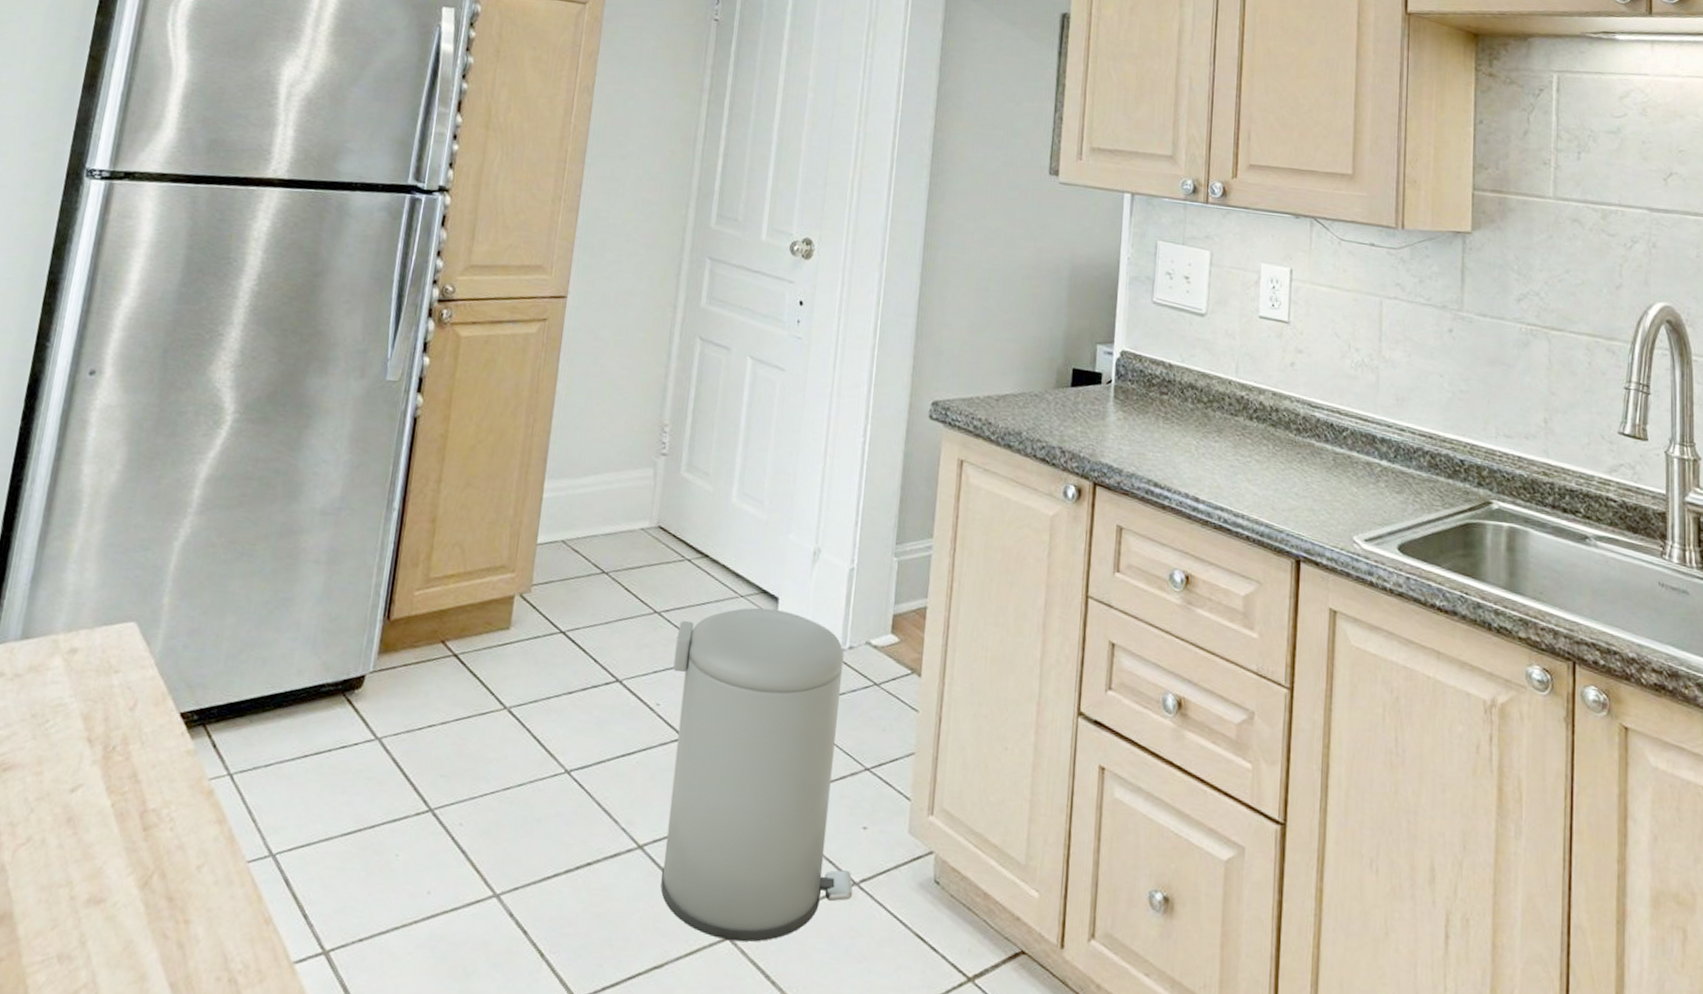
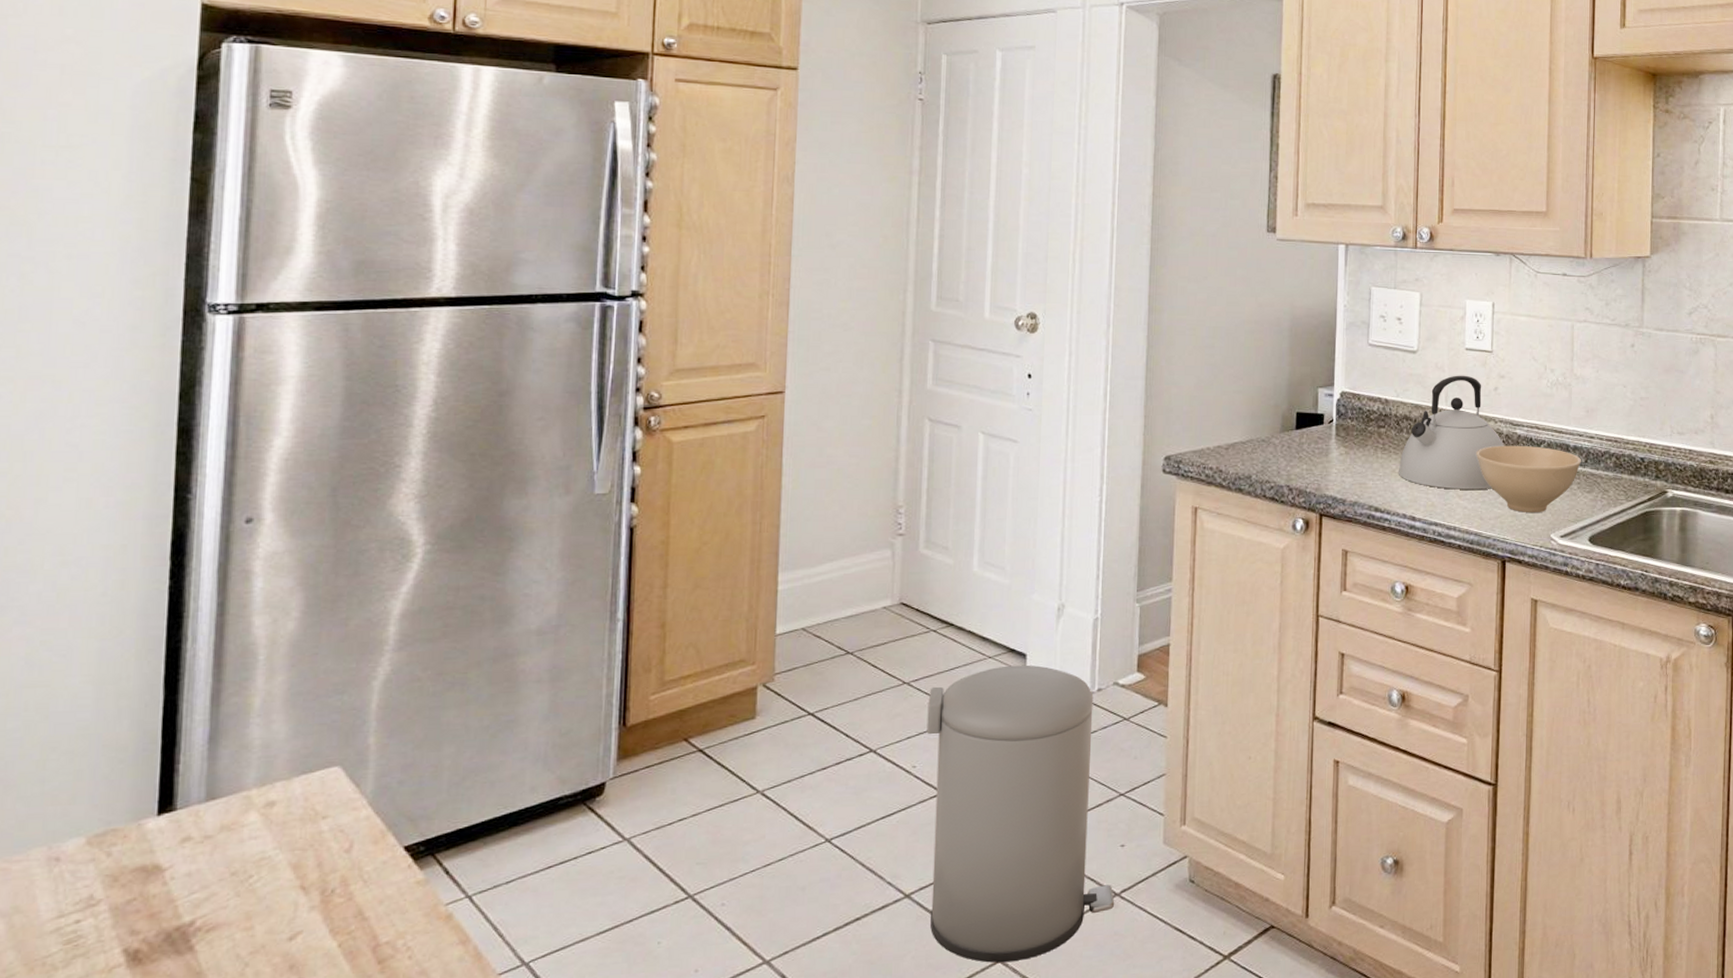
kettle: none [1180,344,1302,477] -> present [1398,375,1505,491]
bowl: none [1268,427,1391,510] -> present [1475,445,1582,513]

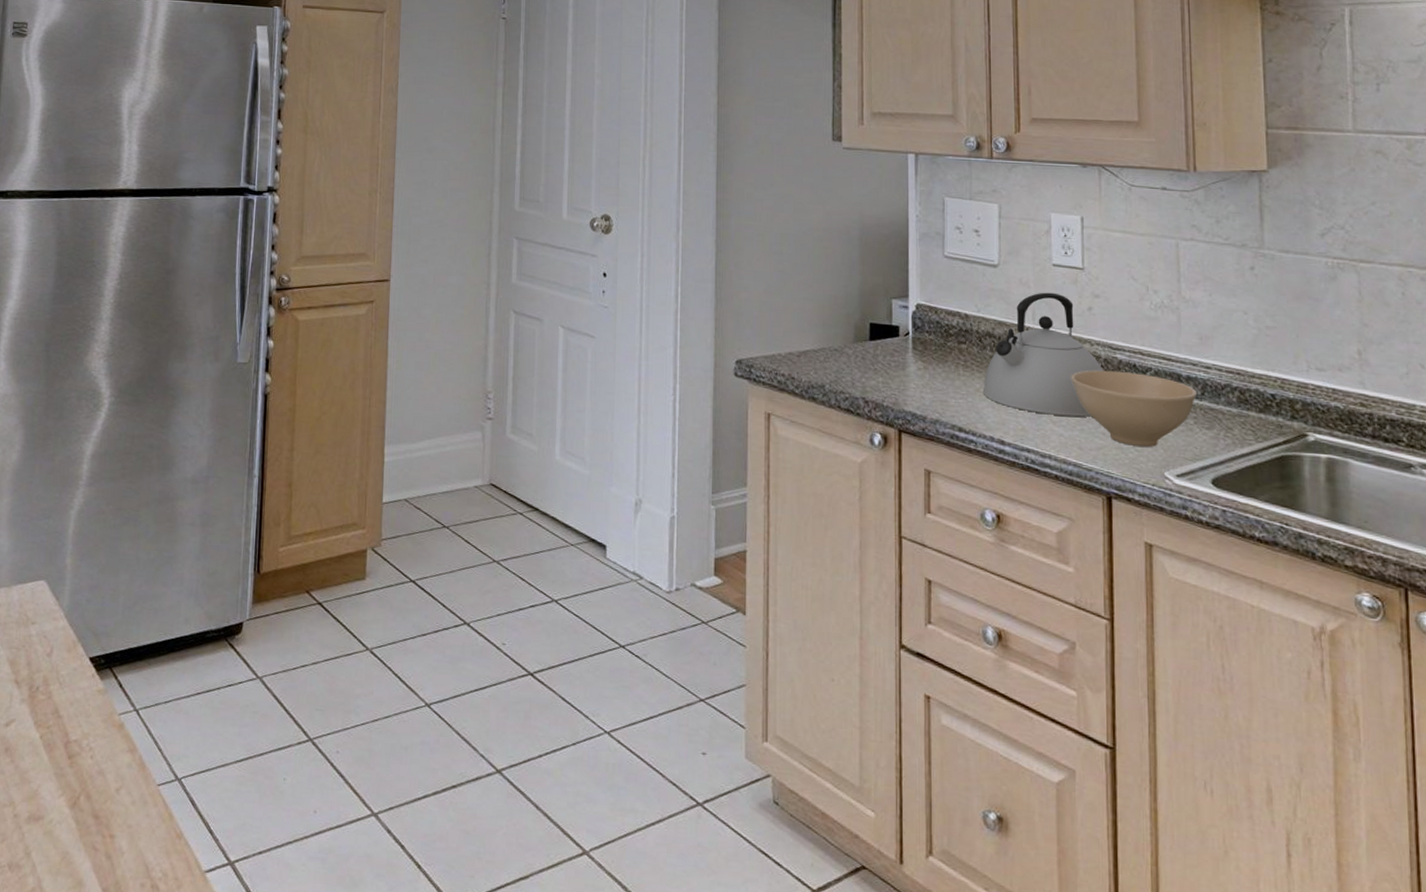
pedal bin: present [926,665,1115,963] -> none [515,554,698,856]

